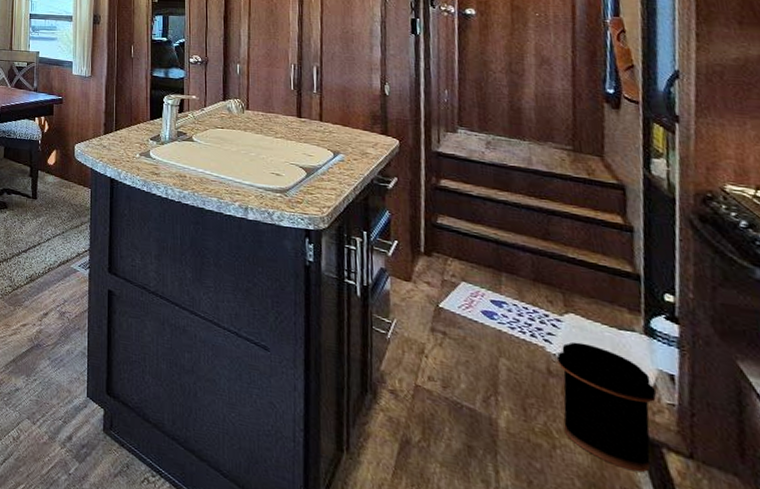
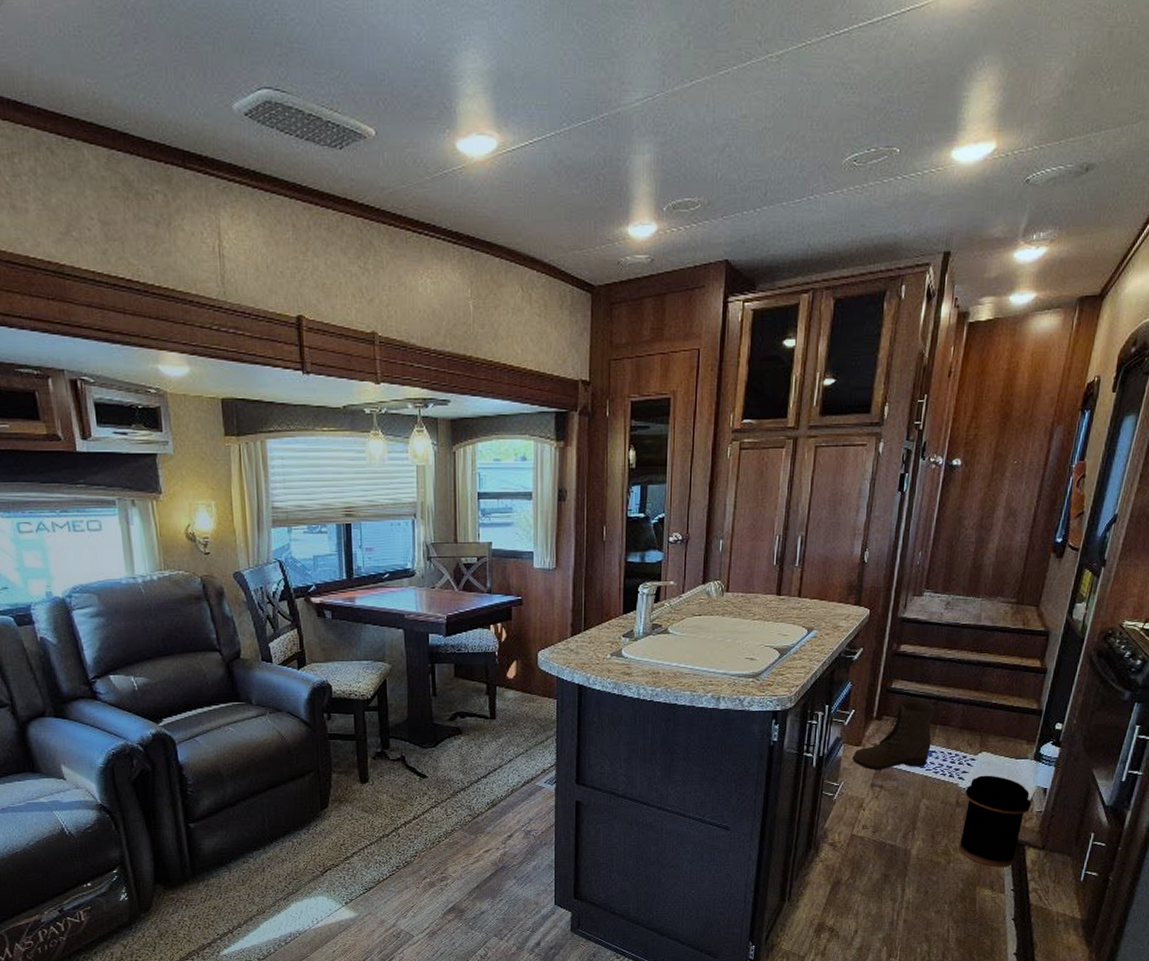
boot: none [402,238,499,319] -> present [851,699,939,770]

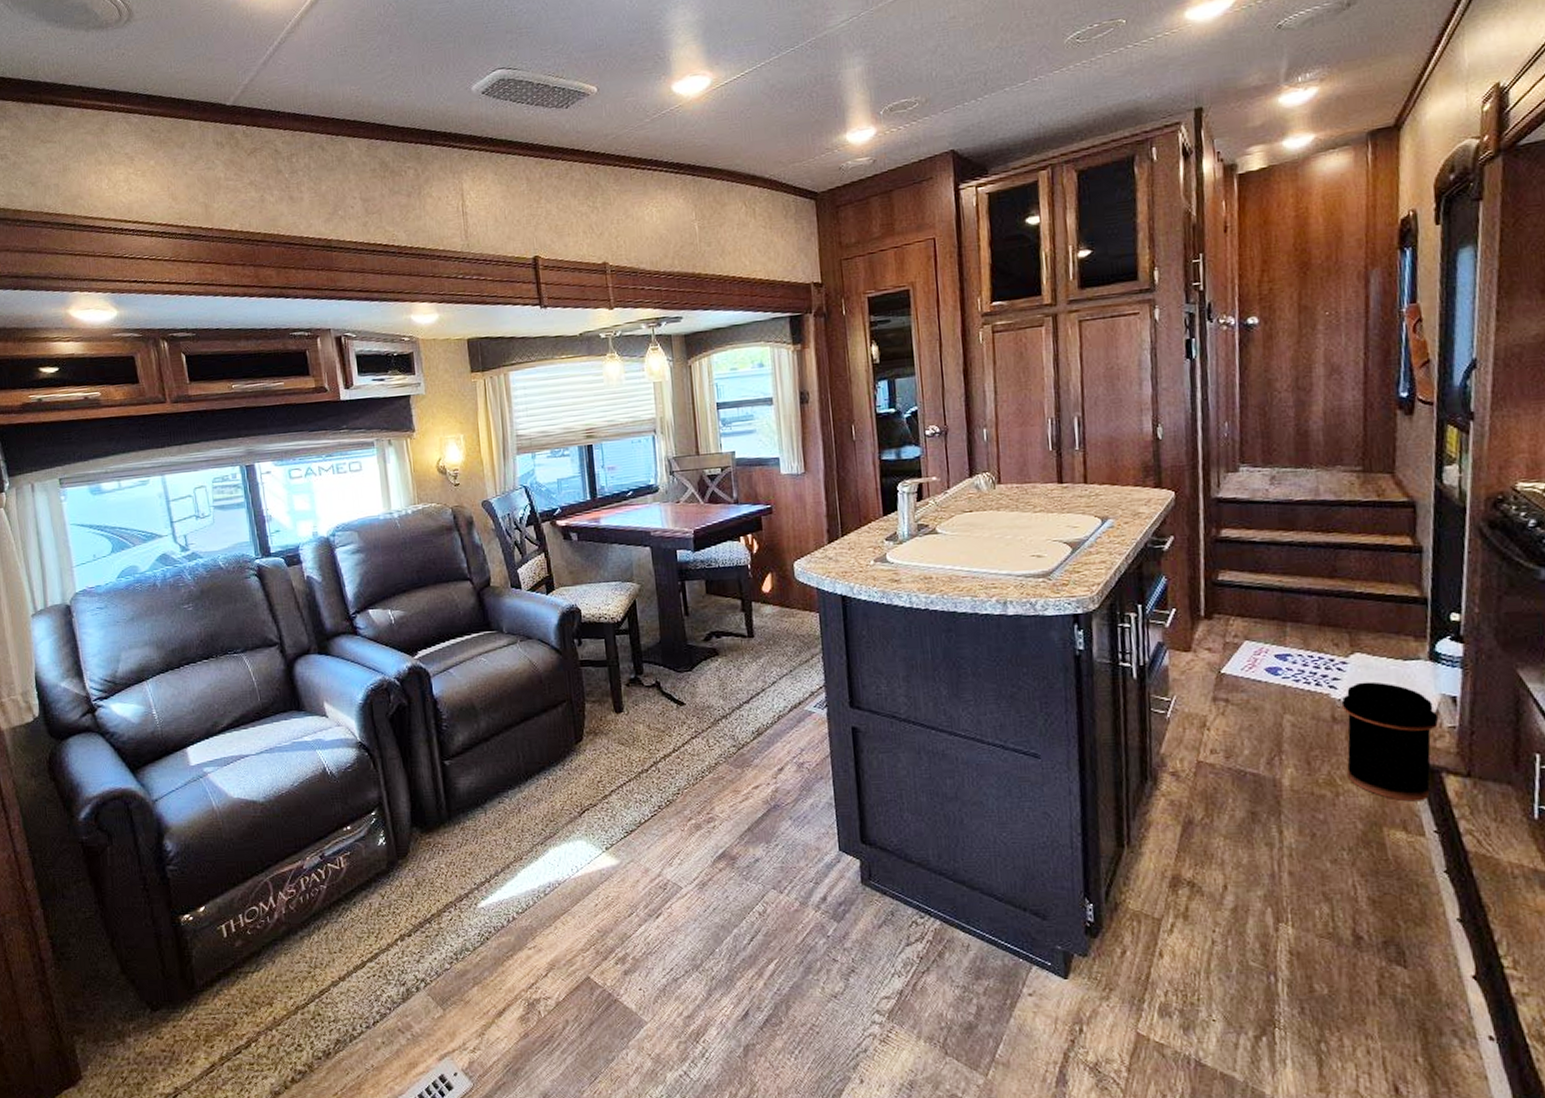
boot: present [851,699,939,770] -> none [1181,592,1284,680]

